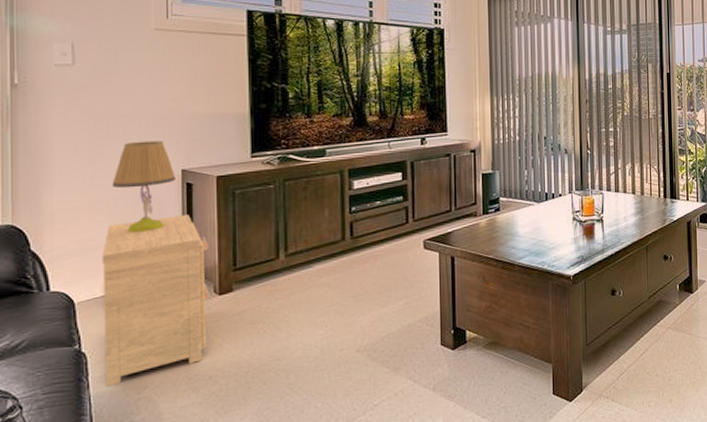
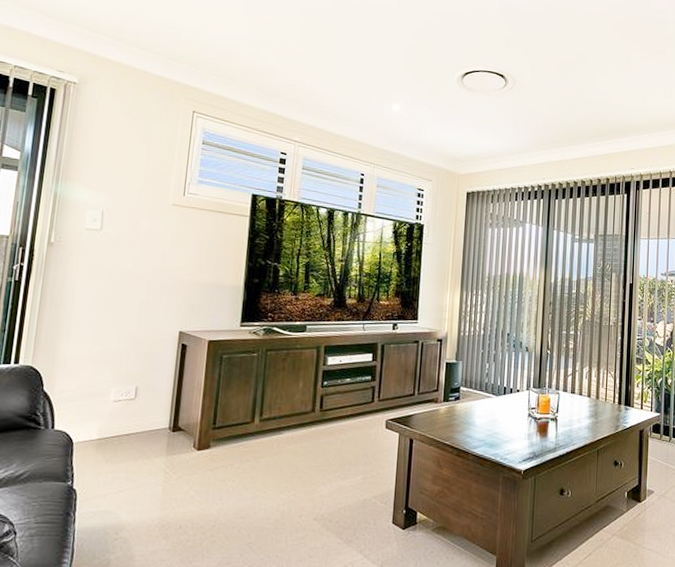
side table: present [102,215,209,387] -> none [89,372,194,524]
table lamp: present [112,140,175,233] -> none [118,302,173,385]

